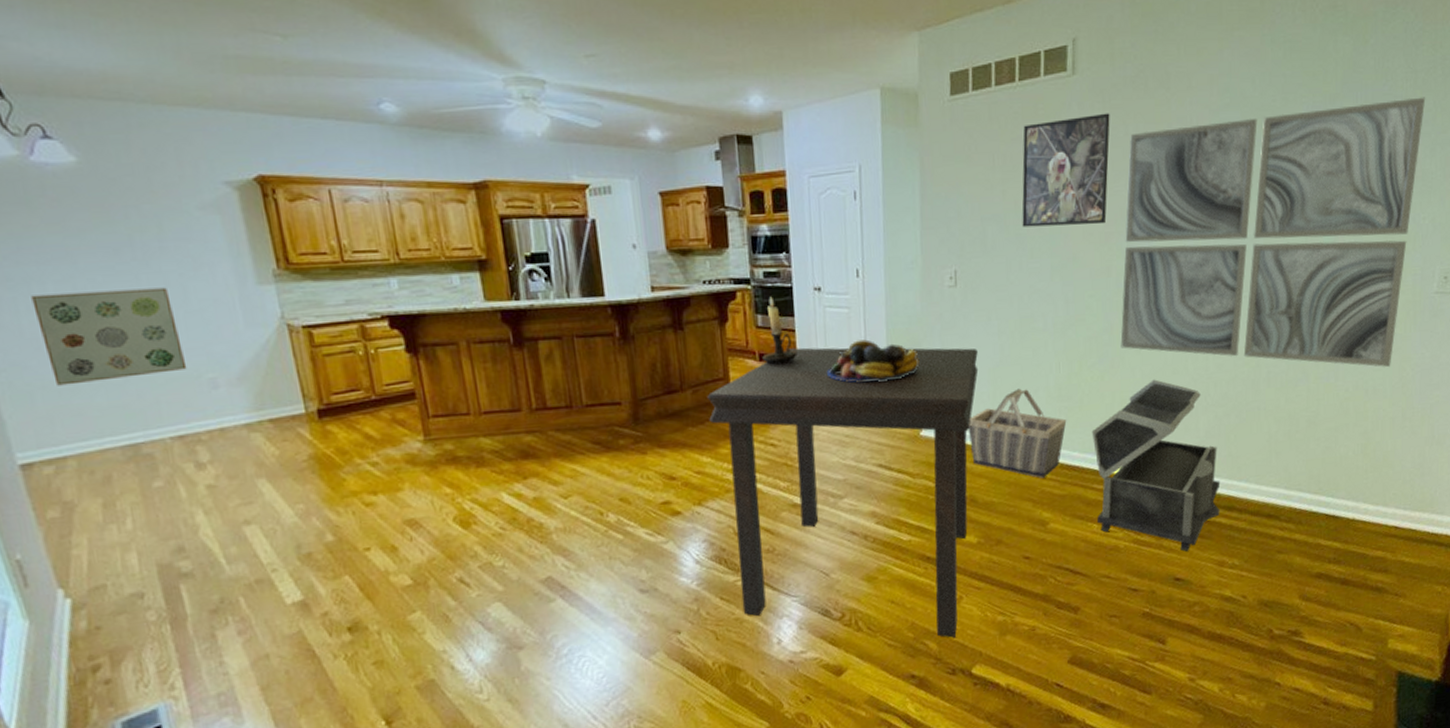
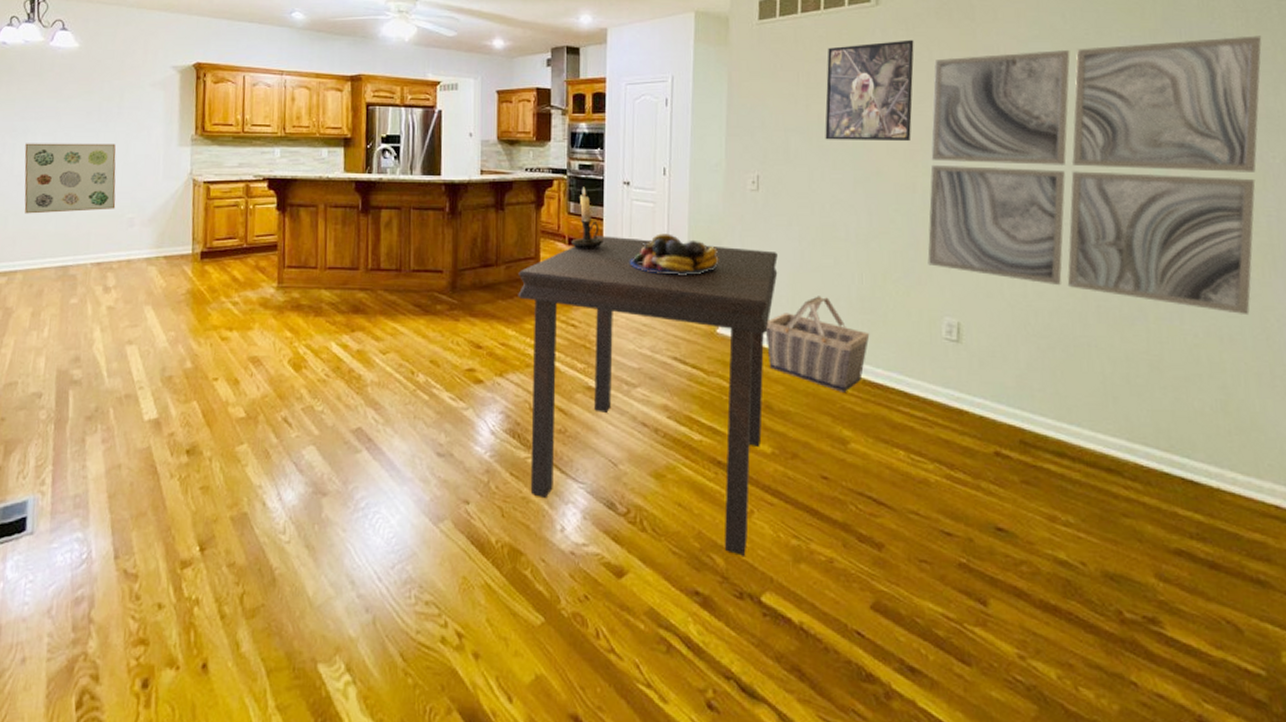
treasure chest: present [1091,379,1221,552] -> none [897,301,1048,497]

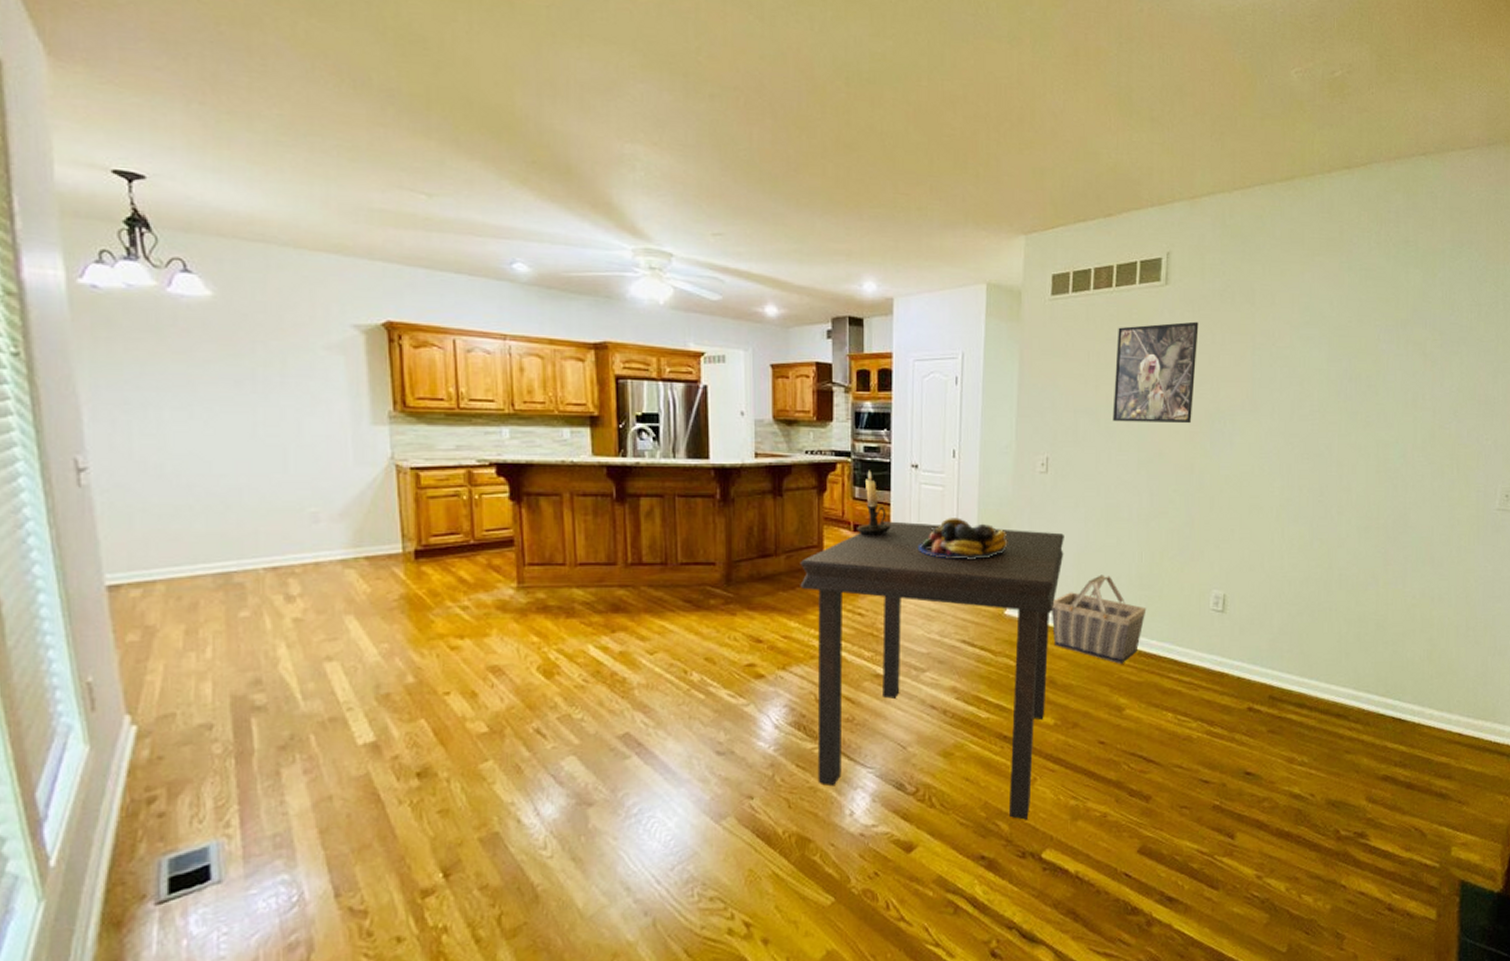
wall art: present [24,143,116,214] -> none [146,420,291,510]
wall art: present [927,36,1262,316] -> none [1201,328,1489,578]

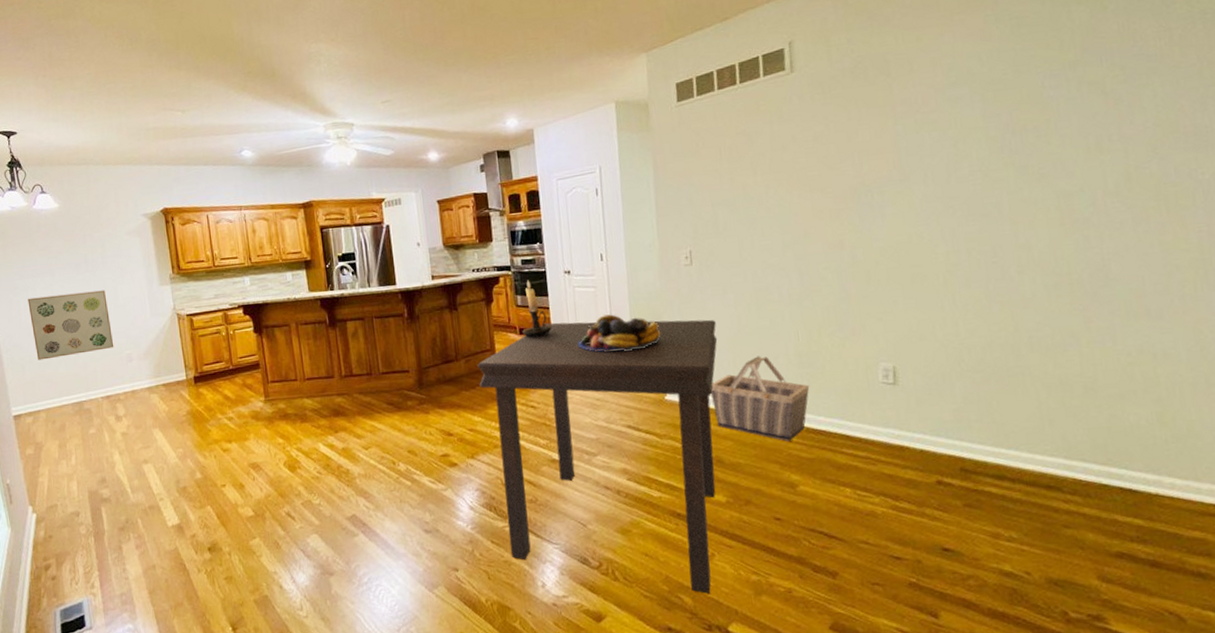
wall art: none [146,420,291,510] -> present [28,290,114,360]
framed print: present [1113,321,1199,424] -> none [747,102,836,210]

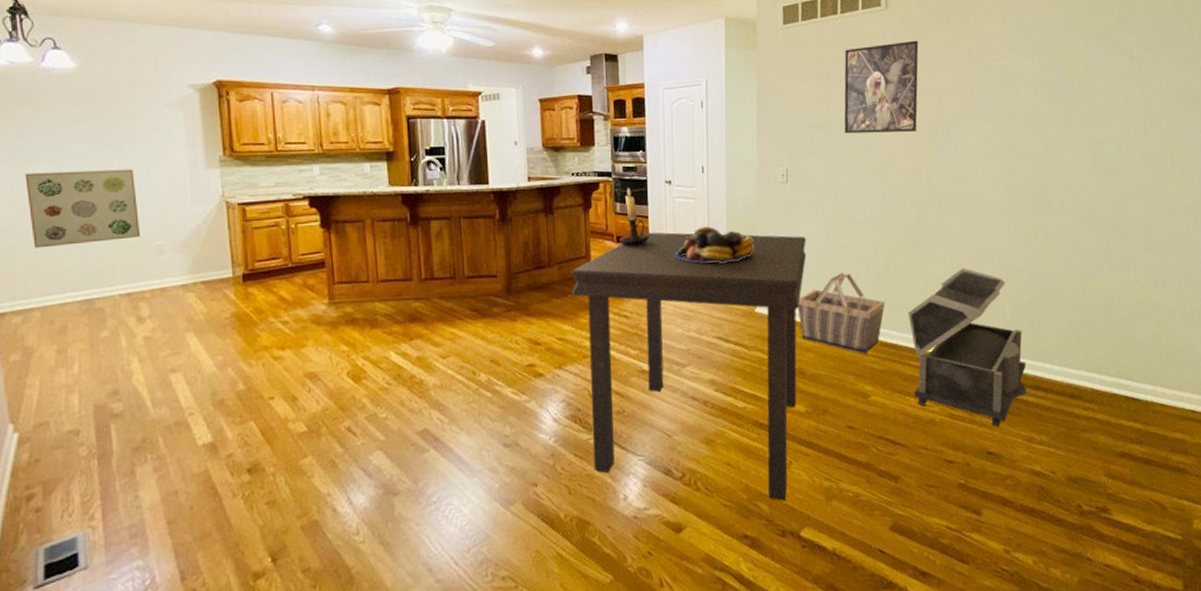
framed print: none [747,102,836,210] -> present [844,40,919,134]
treasure chest: none [836,345,989,521] -> present [908,268,1027,427]

